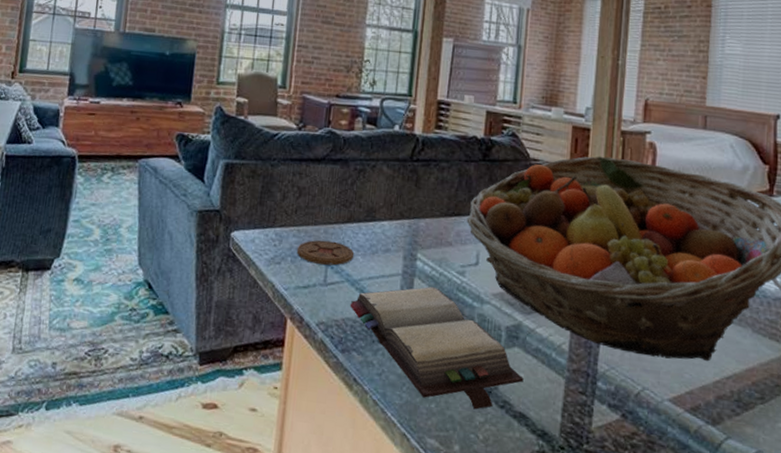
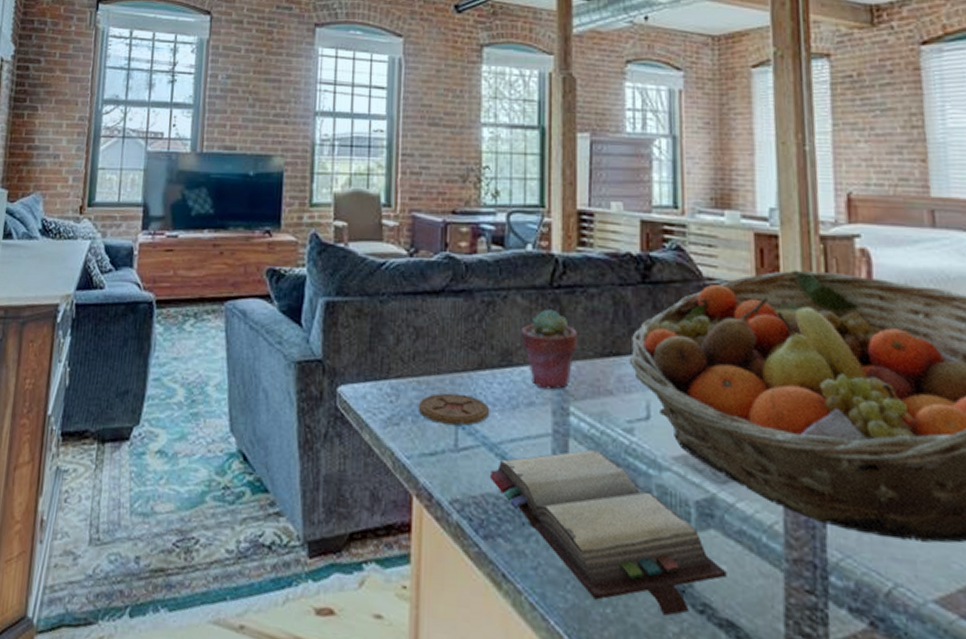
potted succulent: none [383,177,429,240] -> present [520,309,579,390]

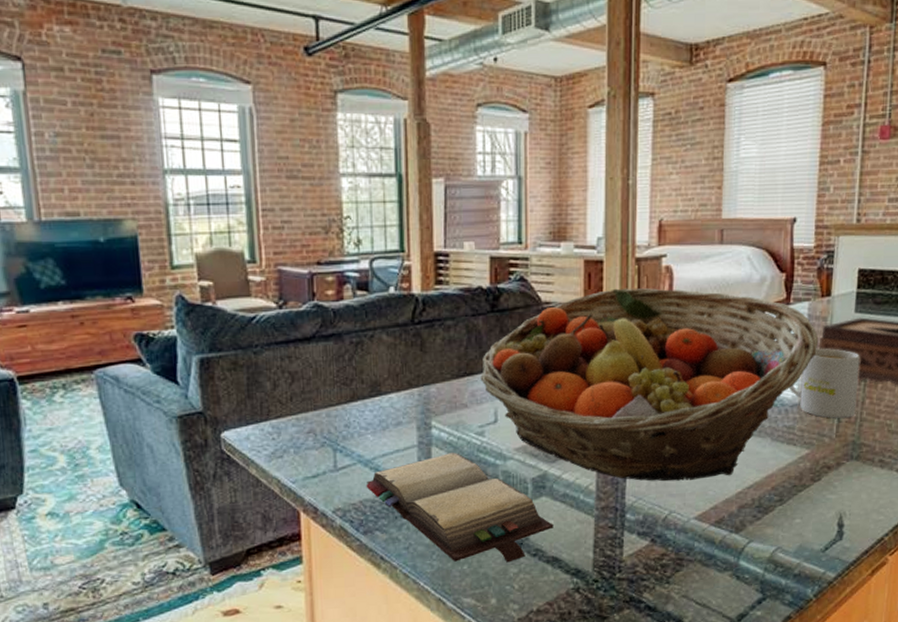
coaster: present [418,393,490,425] -> none [298,424,364,450]
potted succulent: present [520,309,579,390] -> none [387,342,438,411]

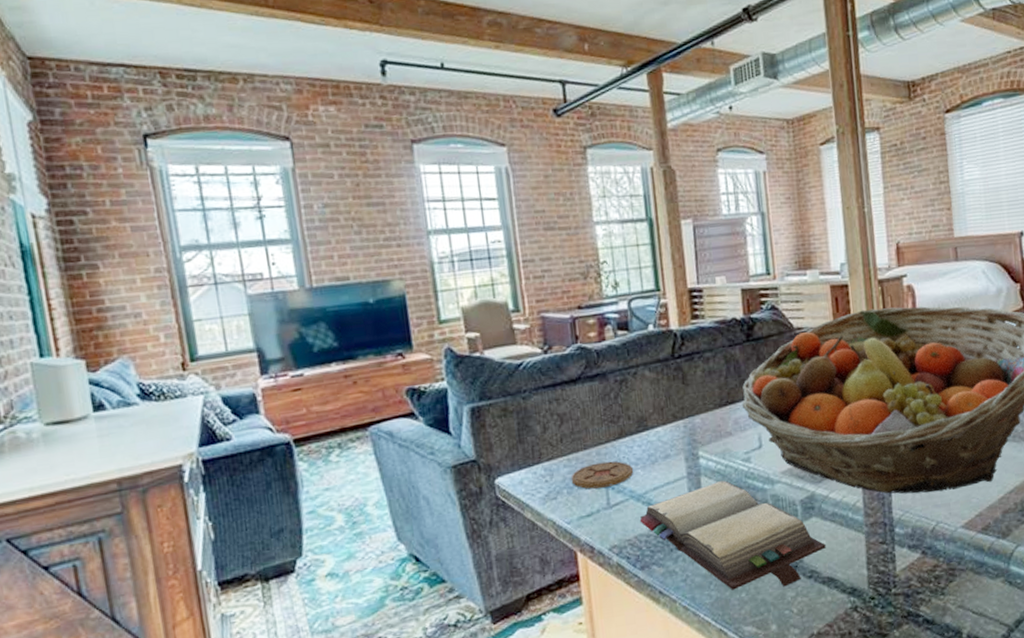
coaster: none [298,424,364,450] -> present [571,461,634,489]

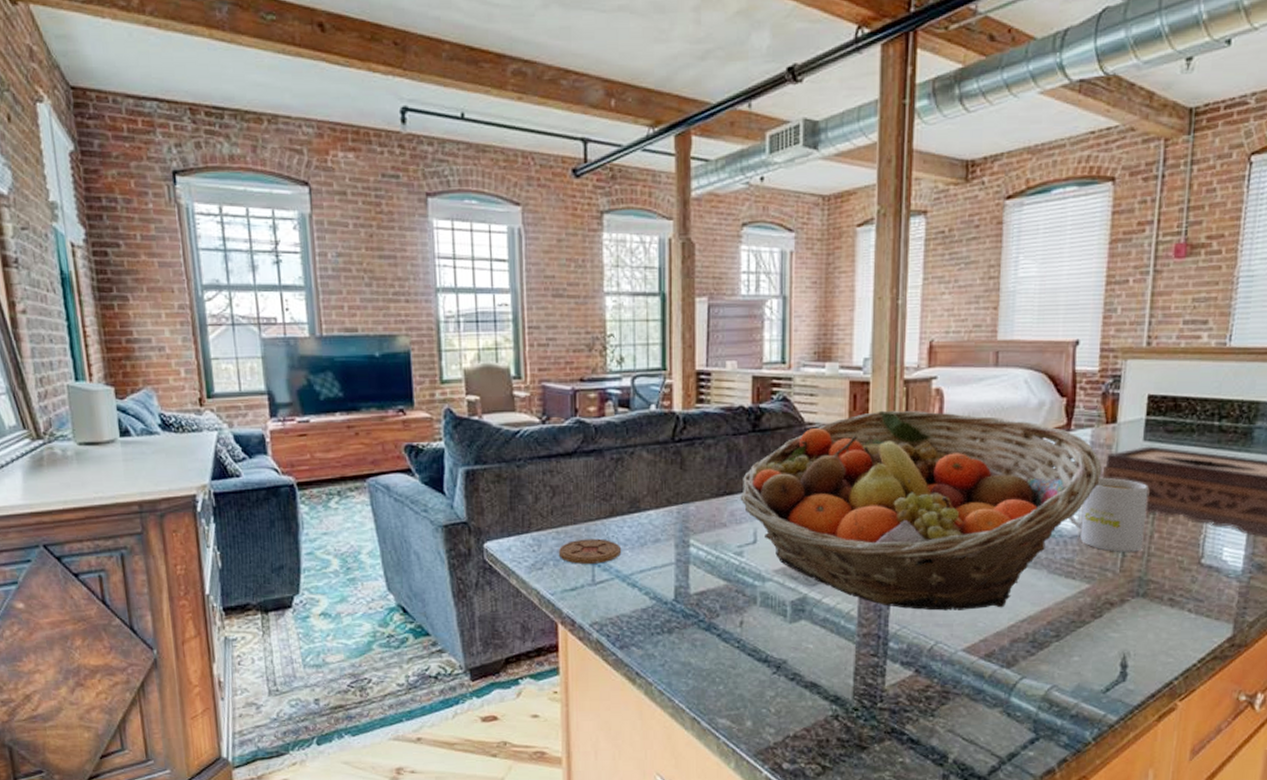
hardback book: present [639,480,826,590] -> none [623,572,813,686]

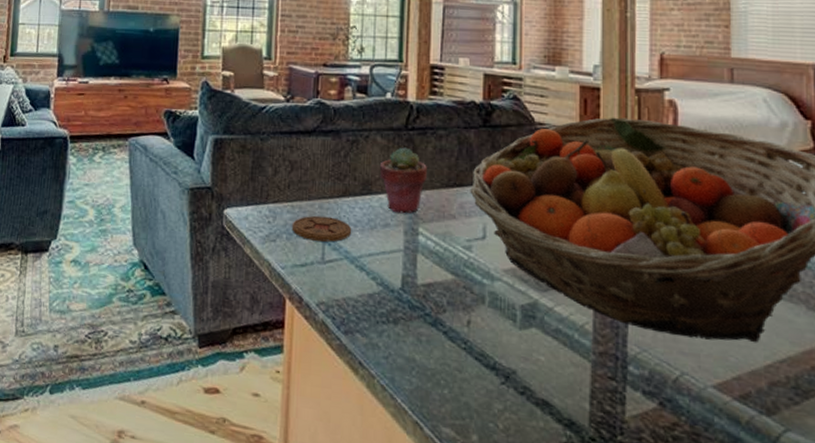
potted succulent: none [646,460,697,528] -> present [379,147,428,214]

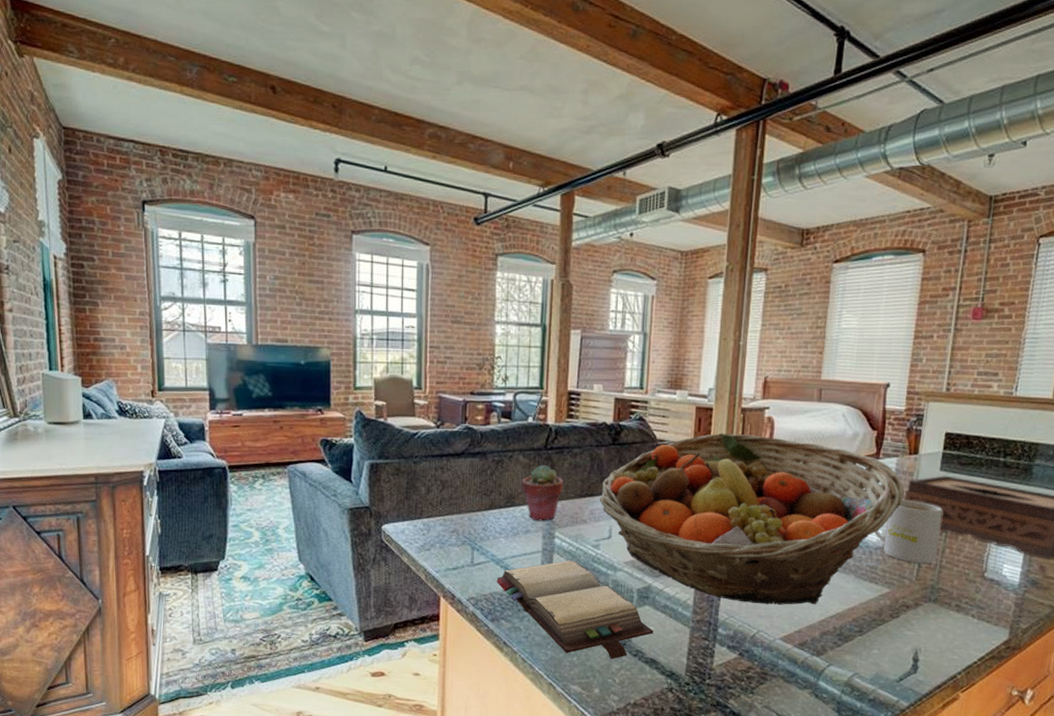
coaster: present [291,215,352,242] -> none [444,526,498,548]
hardback book: none [350,263,544,396] -> present [496,560,654,659]

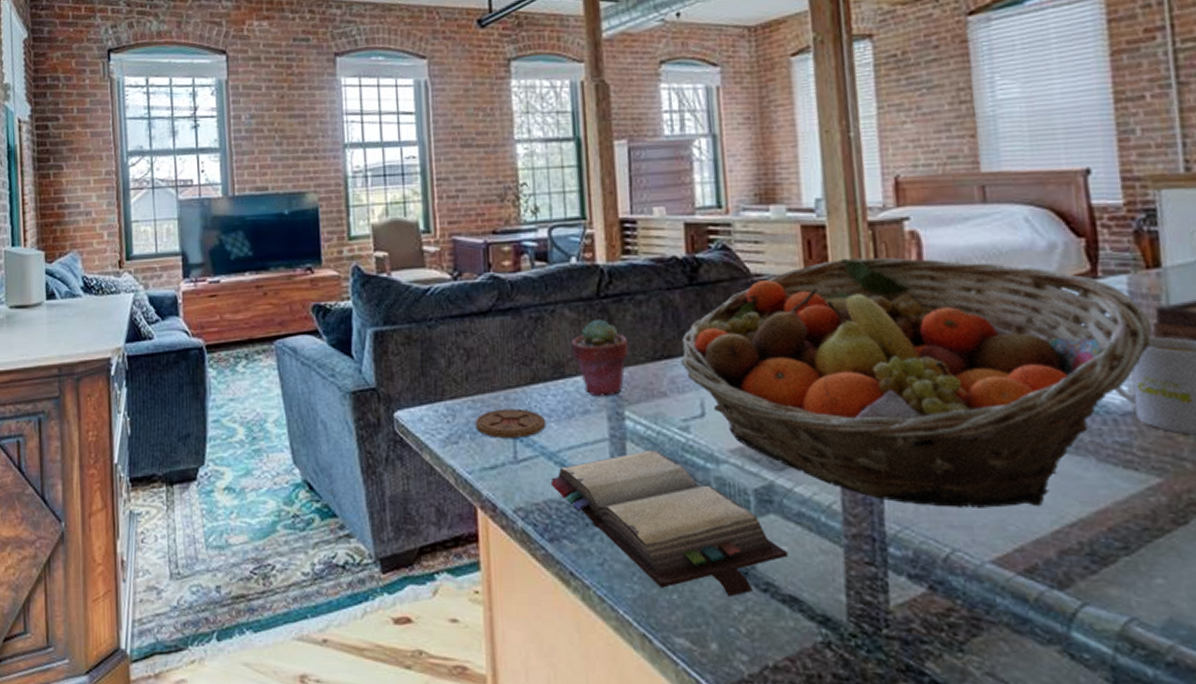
coaster: none [444,526,498,548] -> present [475,408,546,438]

